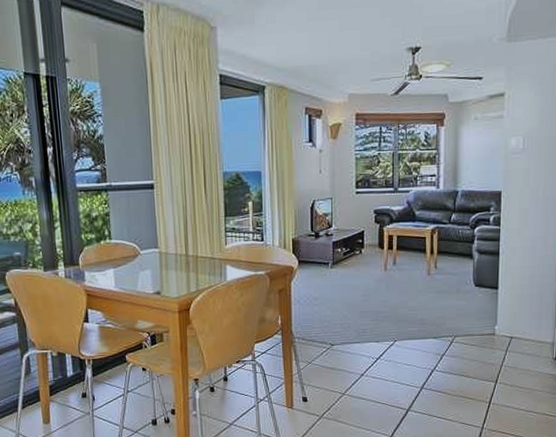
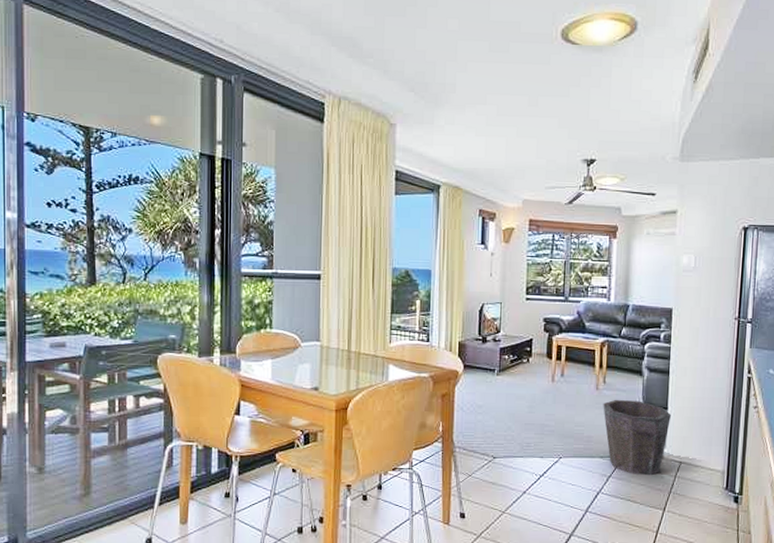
waste bin: none [435,282,501,352] -> present [603,399,671,476]

